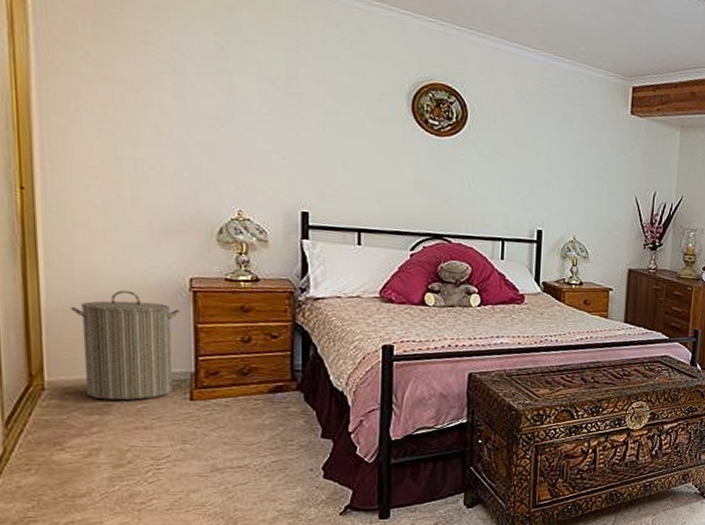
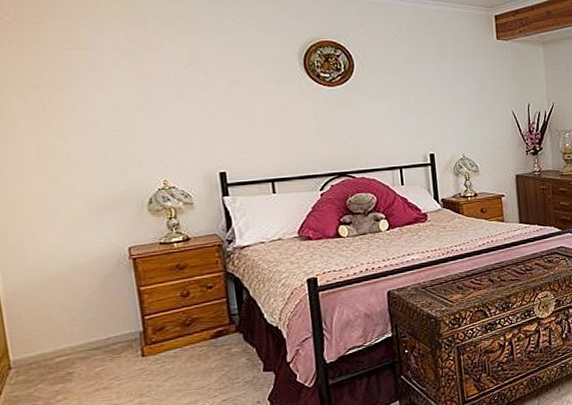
laundry hamper: present [71,290,181,401] -> none [26,267,125,369]

